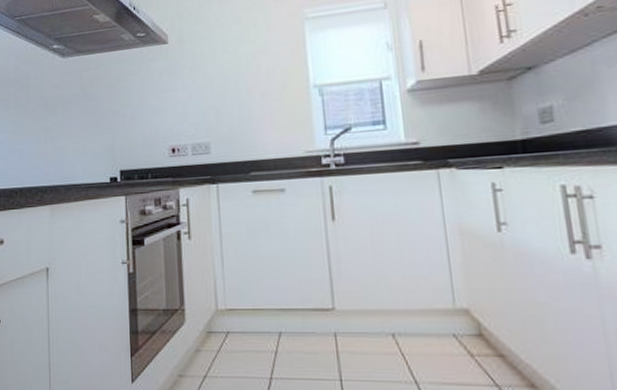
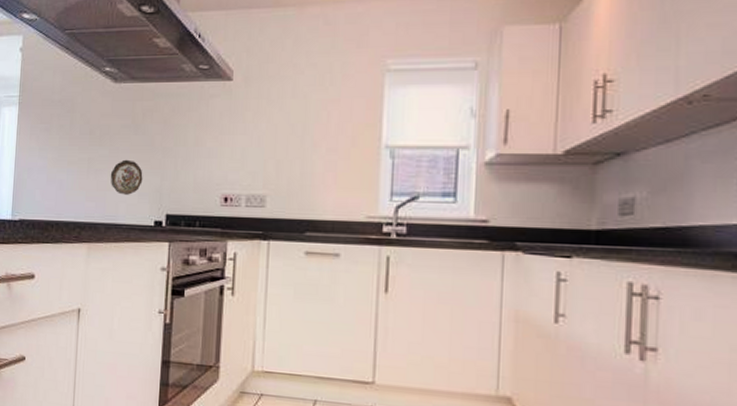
decorative plate: none [65,124,96,157] -> present [110,159,143,195]

